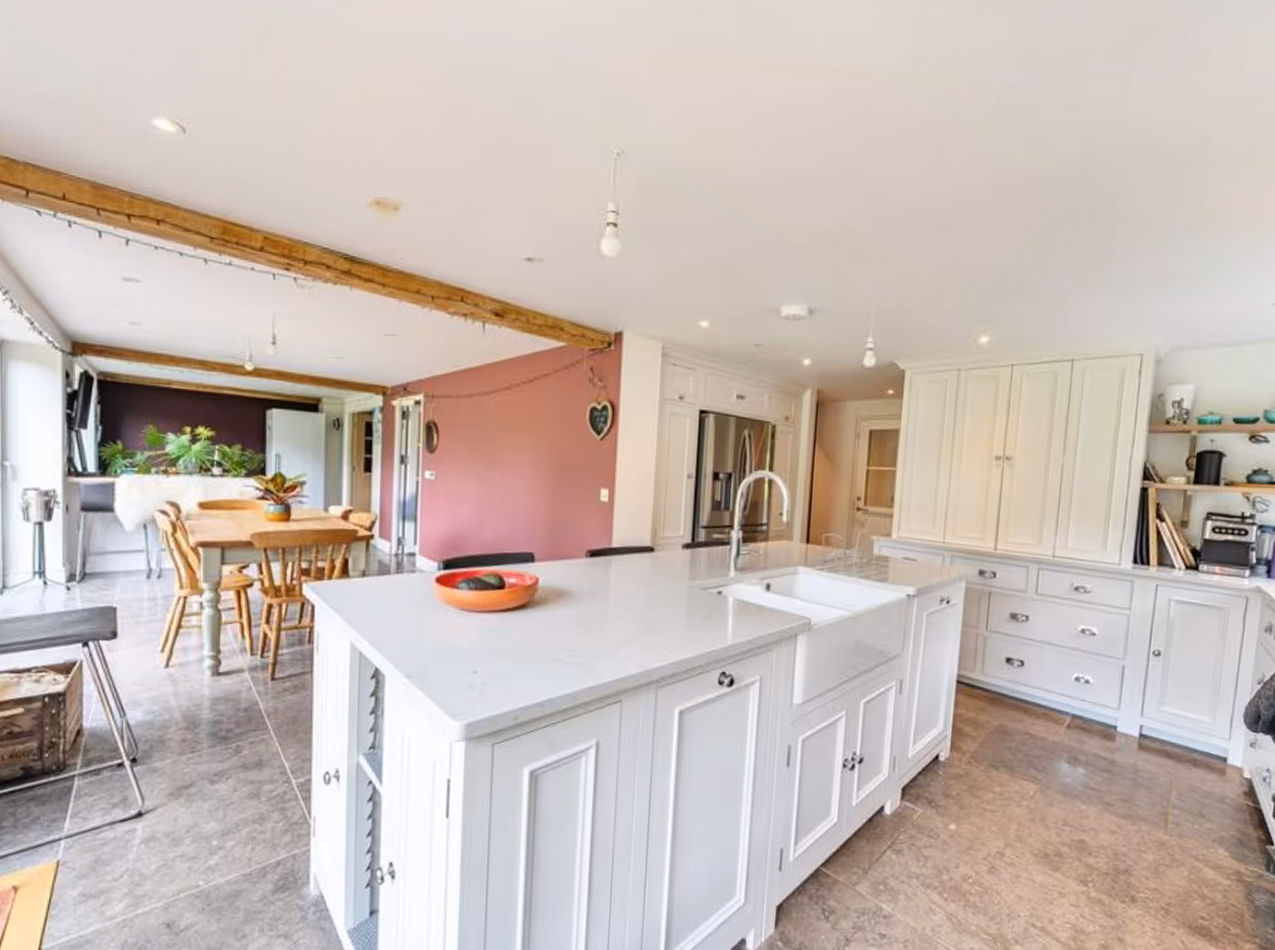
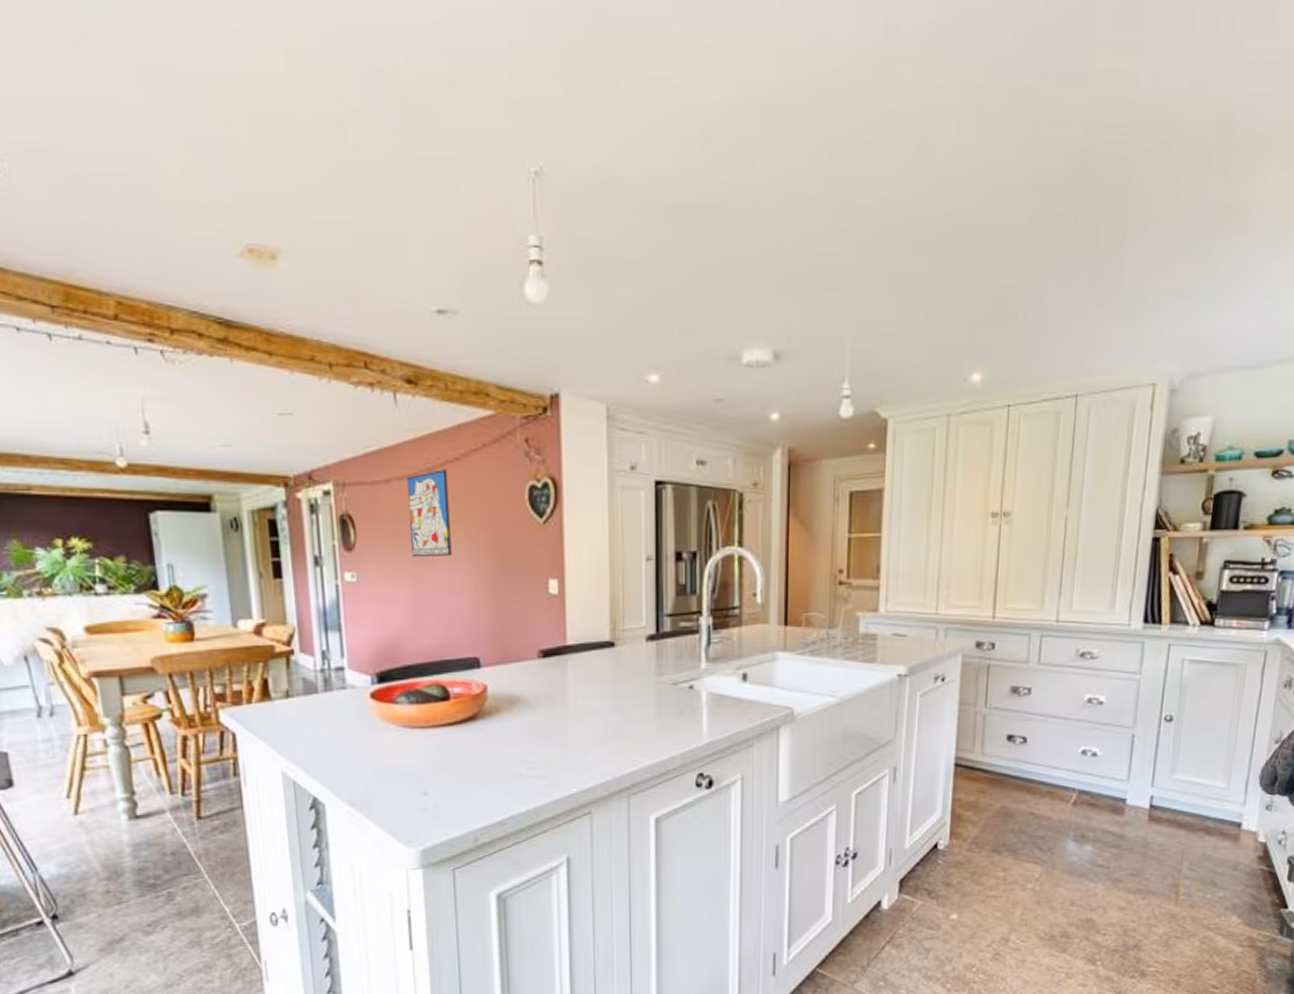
wall art: none [485,389,522,463] -> present [407,469,452,556]

